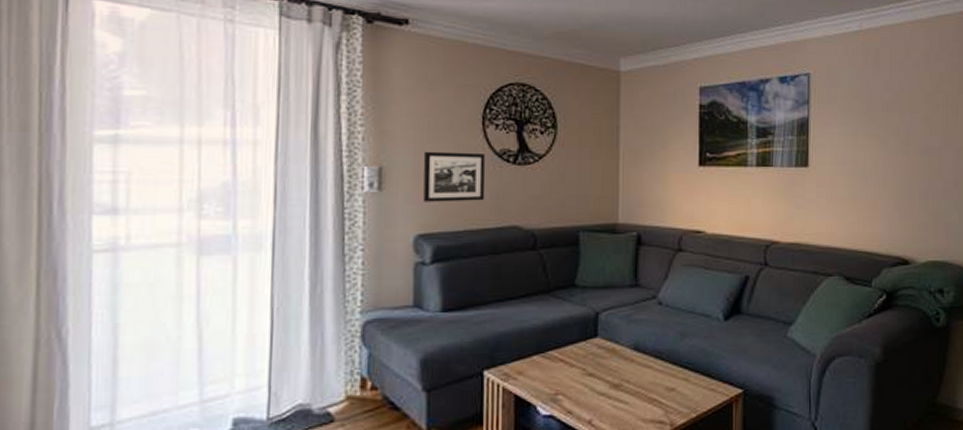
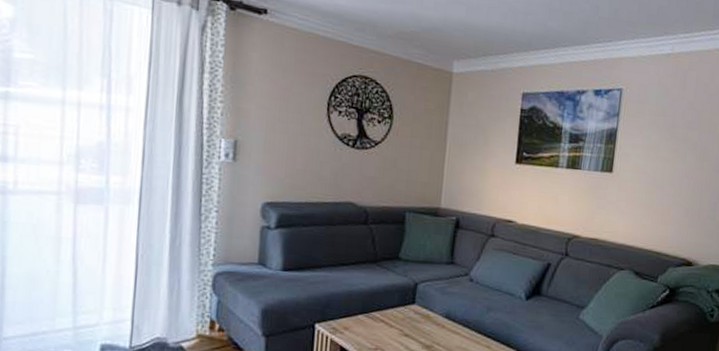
picture frame: present [423,151,486,202] -> none [272,129,328,178]

